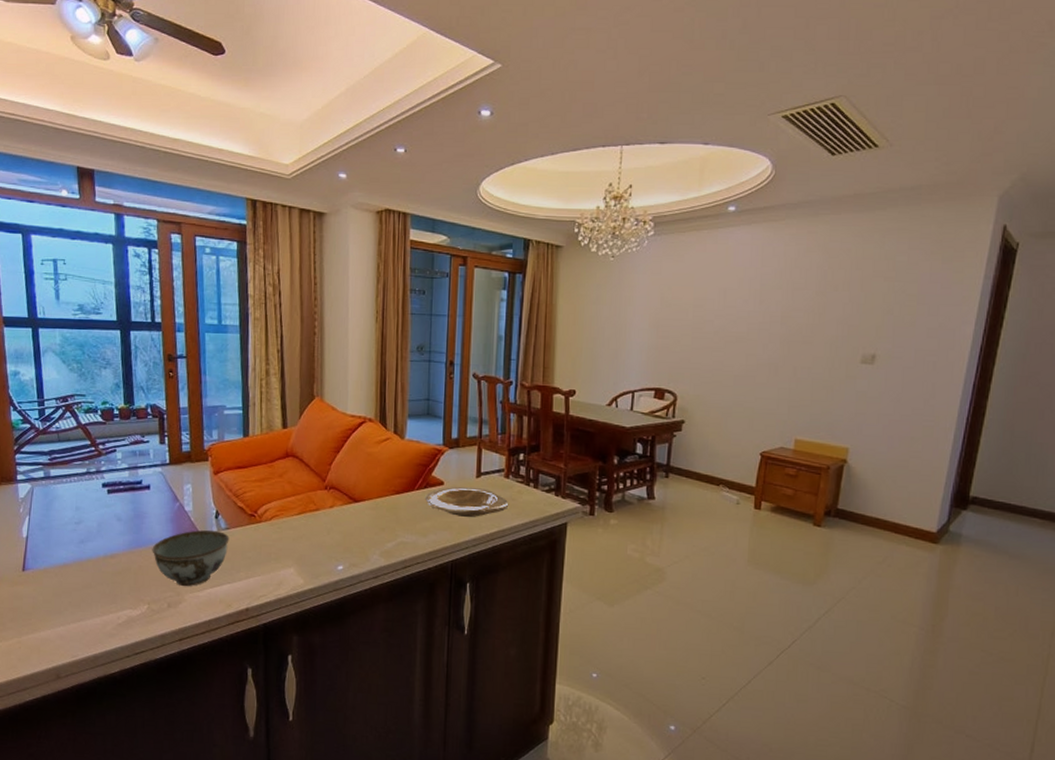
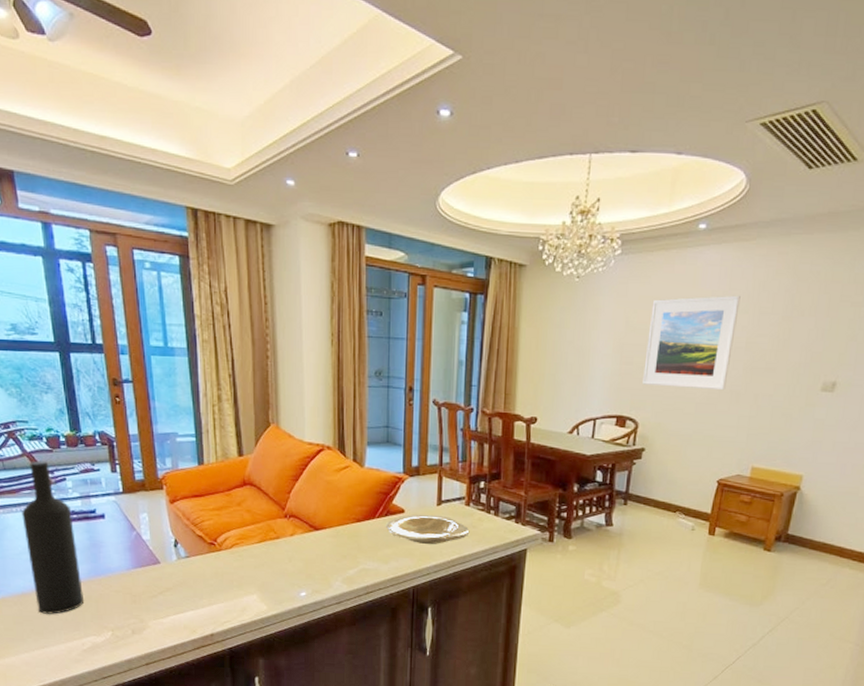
wine bottle: none [71,433,124,586] -> present [22,461,85,614]
bowl: present [152,529,230,586] -> none [111,558,190,613]
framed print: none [680,272,773,364] -> present [642,295,741,391]

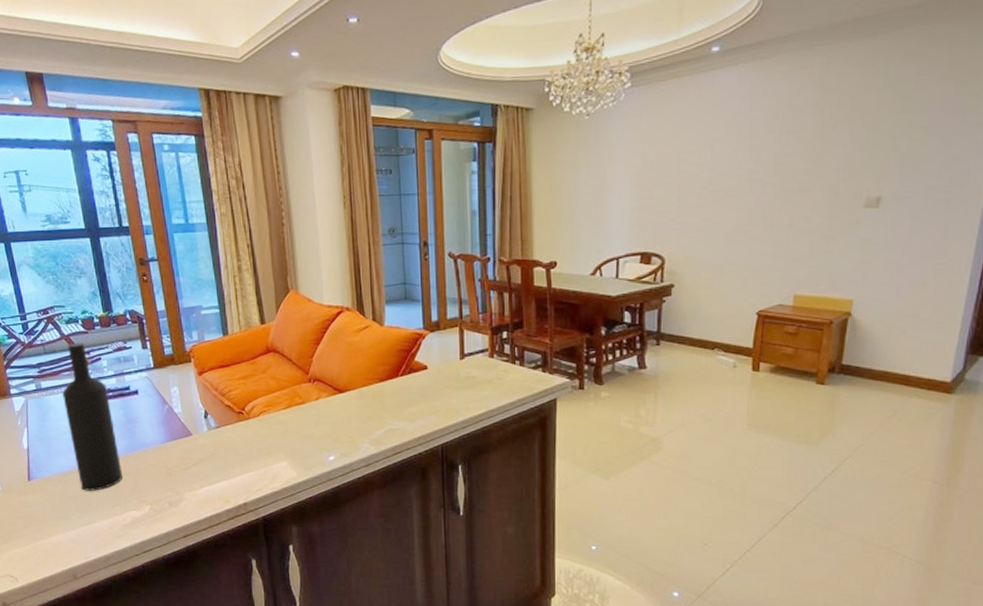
plate: present [385,514,470,545] -> none [409,369,496,401]
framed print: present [642,295,741,391] -> none [666,115,764,218]

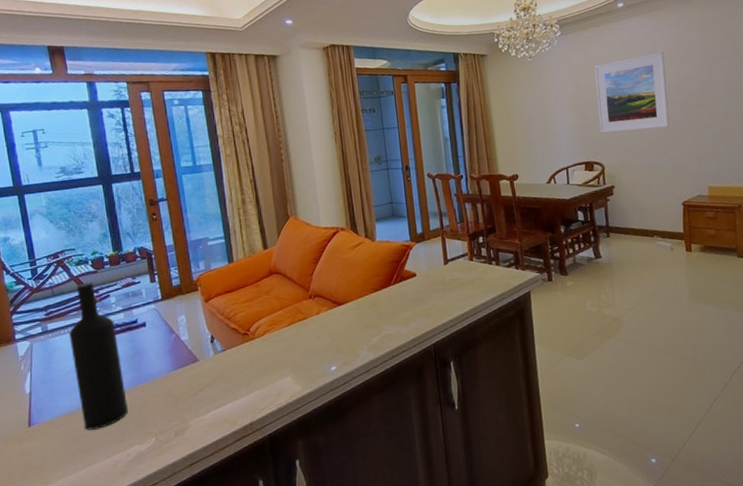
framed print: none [666,115,764,218] -> present [594,51,670,133]

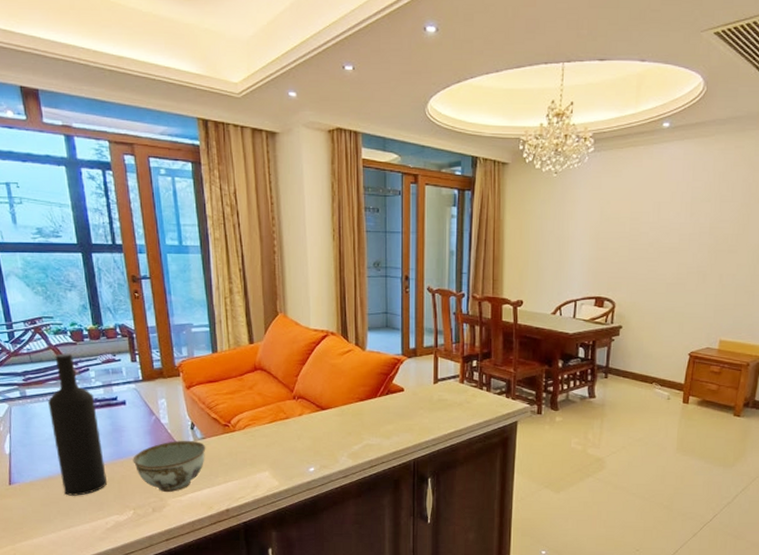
bowl: none [154,354,227,413] -> present [133,440,206,492]
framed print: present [594,51,670,133] -> none [618,185,703,272]

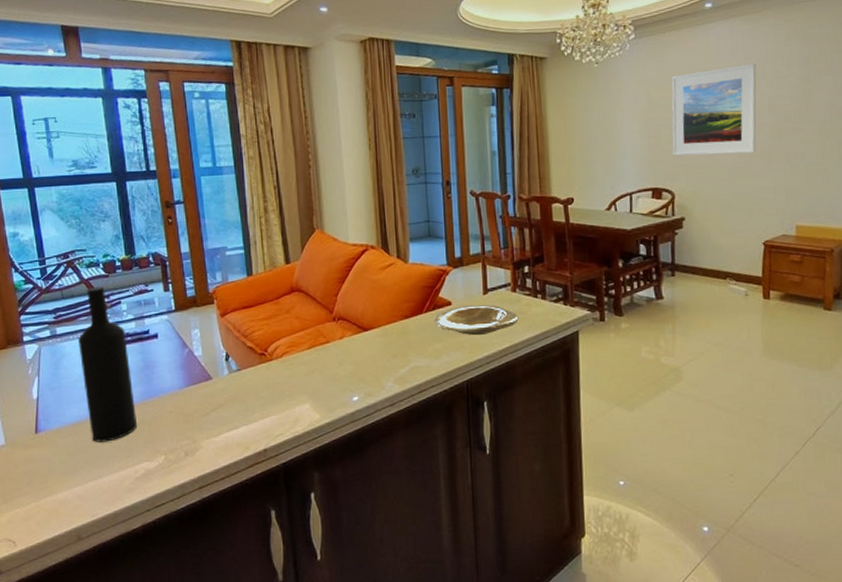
bowl: present [133,440,206,492] -> none [164,373,242,433]
plate: none [386,392,464,421] -> present [433,304,519,336]
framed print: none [618,185,703,272] -> present [671,63,757,156]

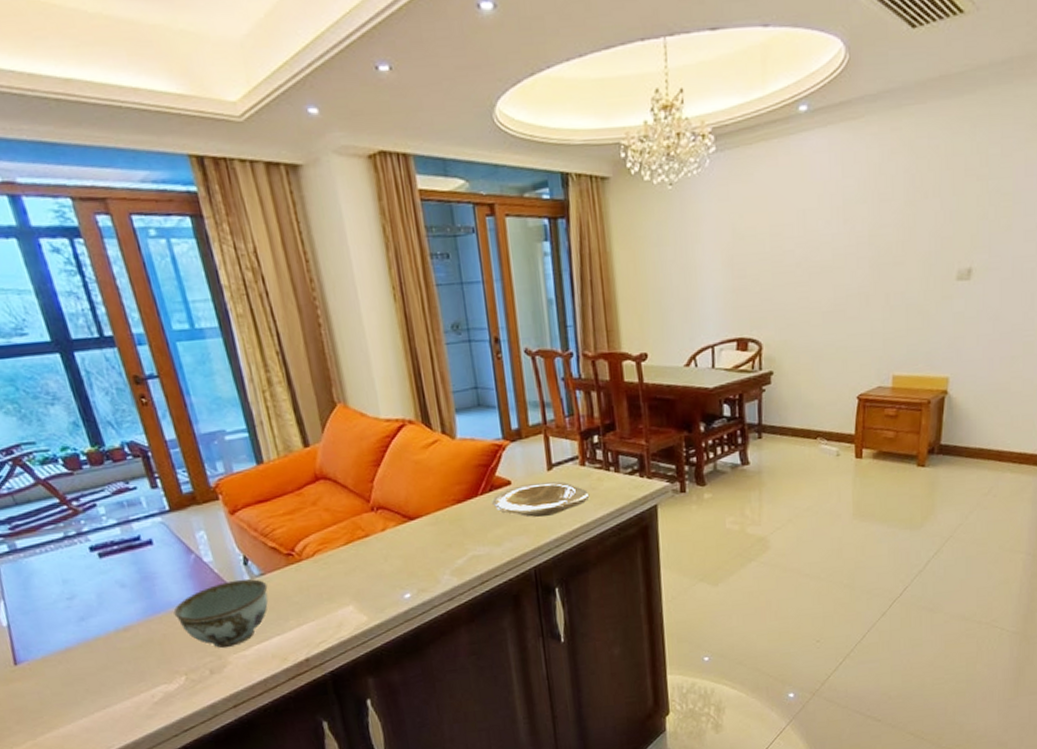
wine bottle: present [78,286,138,442] -> none [47,487,146,669]
bowl: none [164,373,242,433] -> present [173,579,269,648]
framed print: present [671,63,757,156] -> none [758,183,856,299]

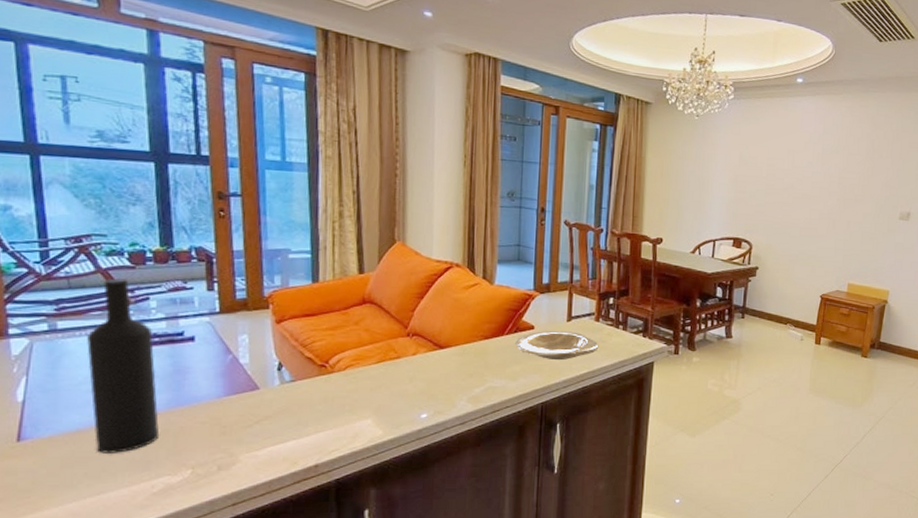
wine bottle: none [47,487,146,669] -> present [87,278,160,453]
bowl: present [173,579,269,648] -> none [197,383,295,445]

